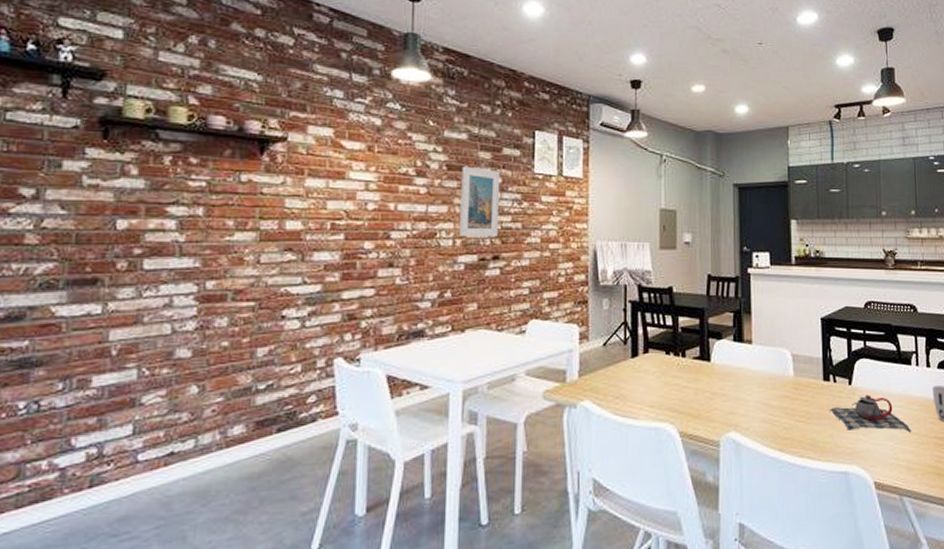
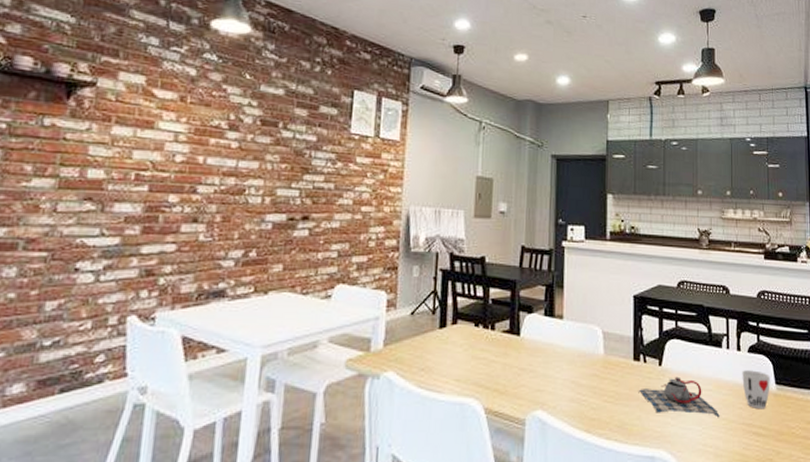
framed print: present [460,165,501,238] -> none [269,121,316,197]

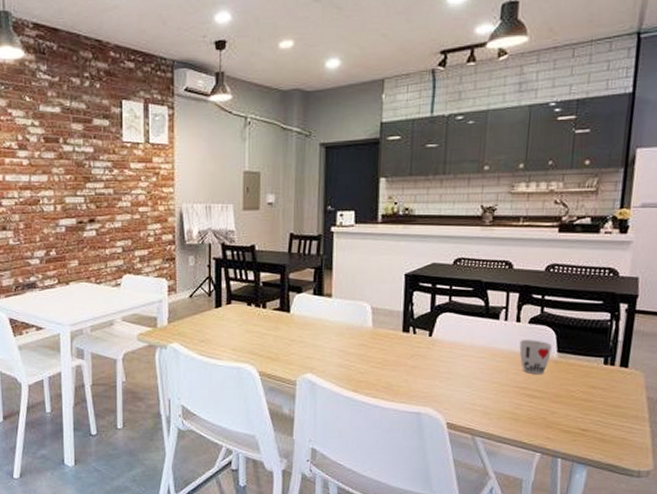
teapot: present [638,376,720,417] -> none [406,346,492,380]

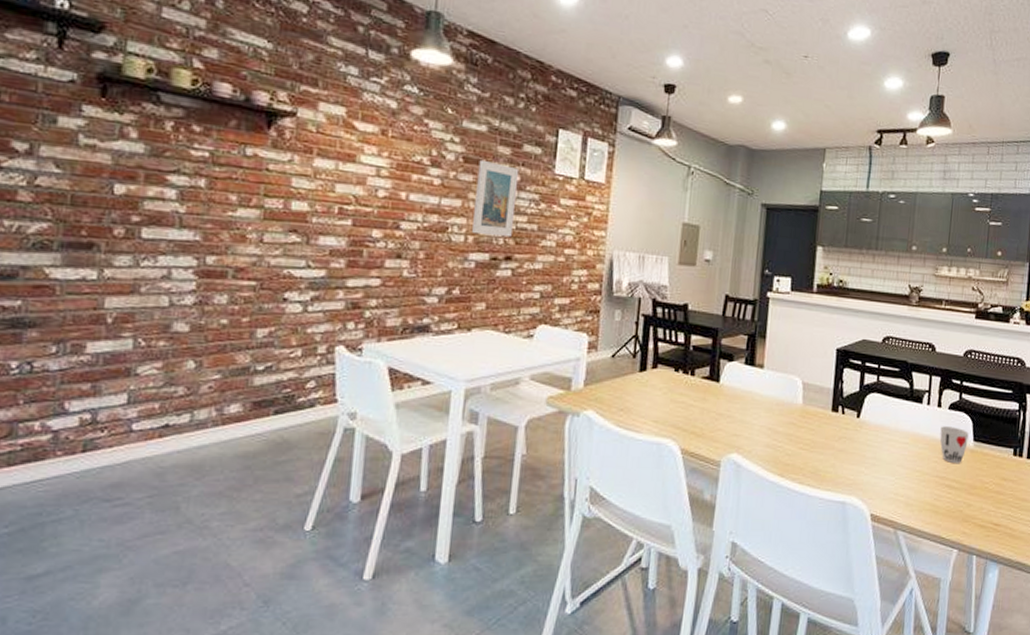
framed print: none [57,137,93,203] -> present [472,159,520,238]

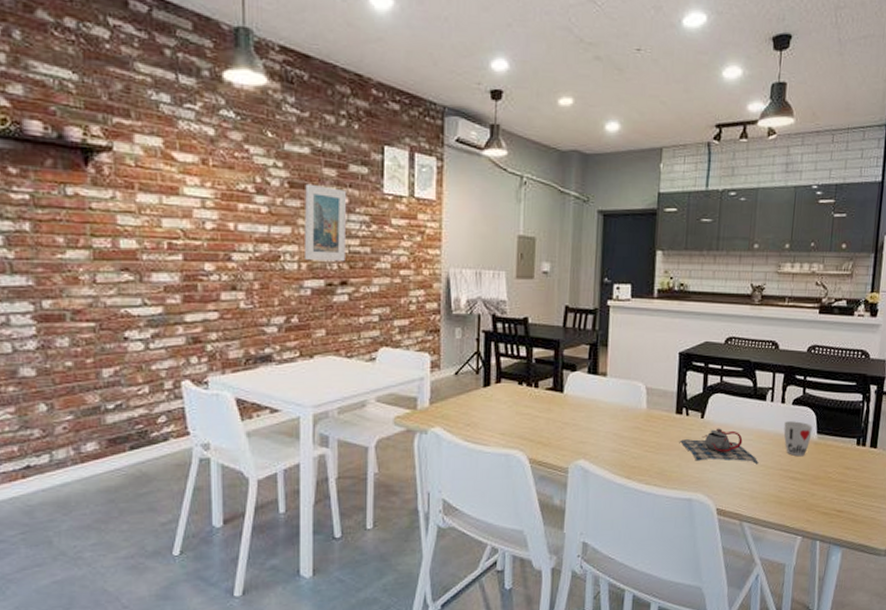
teapot: none [834,429,914,468] -> present [679,428,758,463]

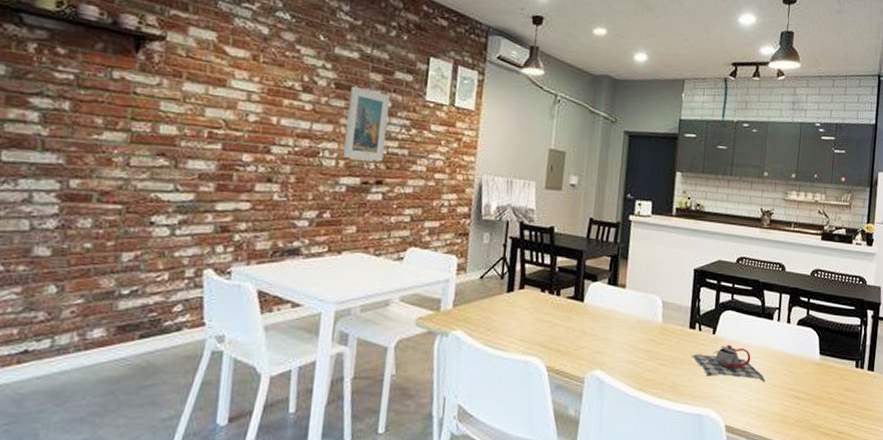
cup: present [783,421,812,457] -> none [789,341,815,377]

